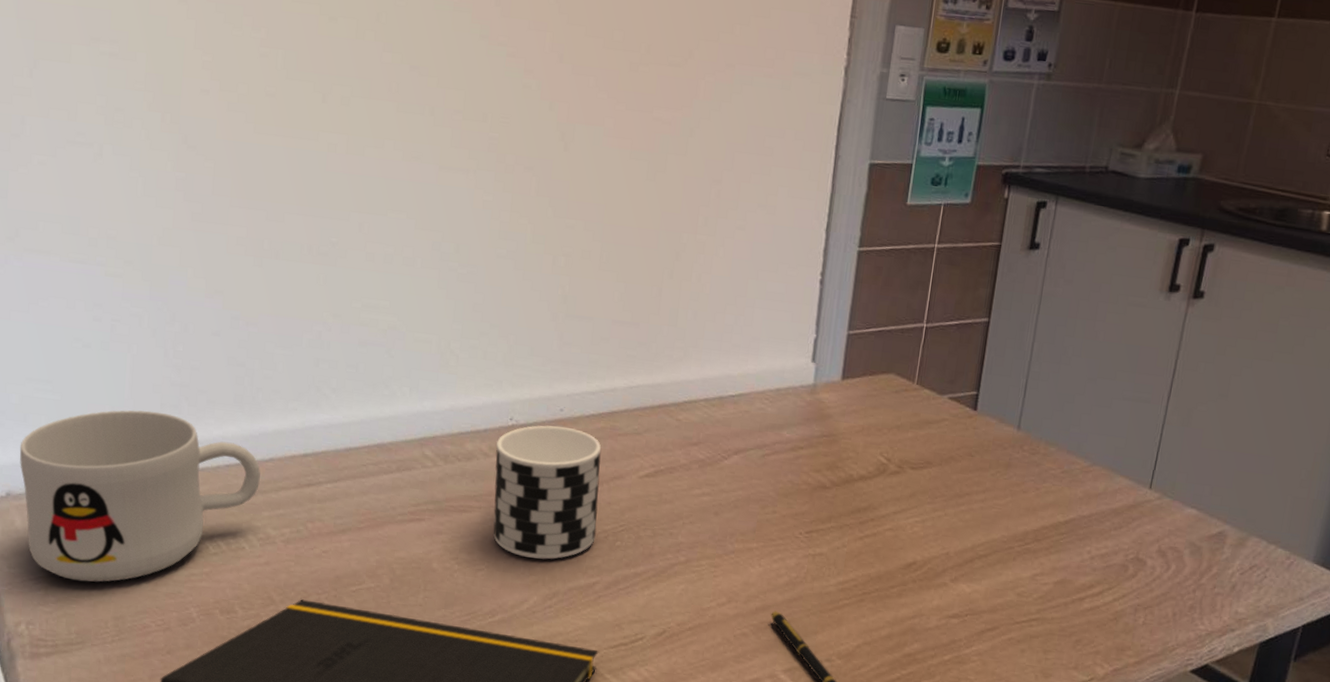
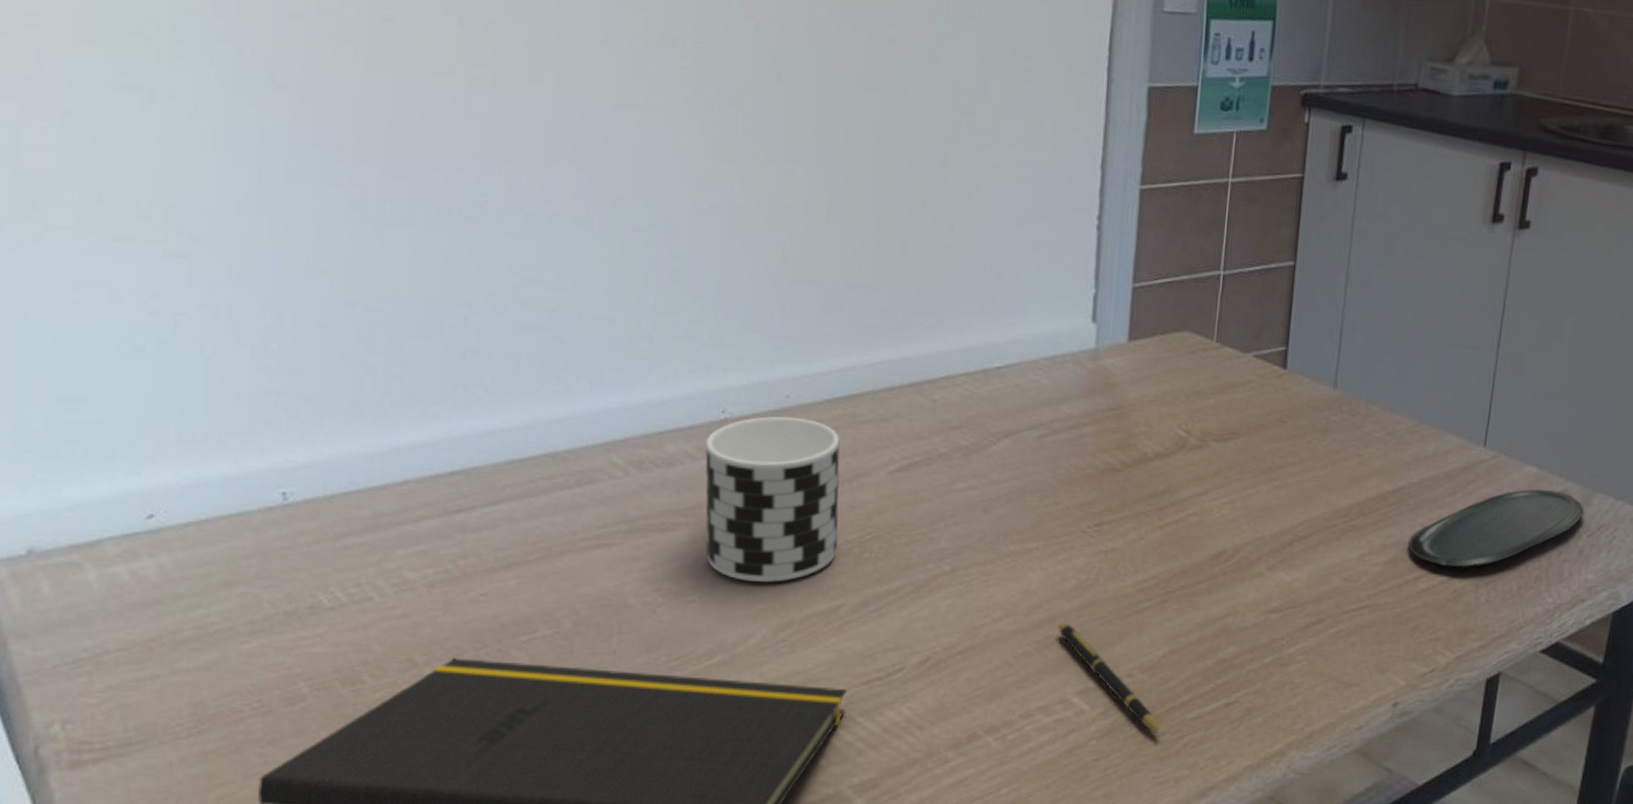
mug: present [19,410,261,582] -> none [45,429,391,660]
oval tray: none [1075,528,1239,593] -> present [1407,489,1585,568]

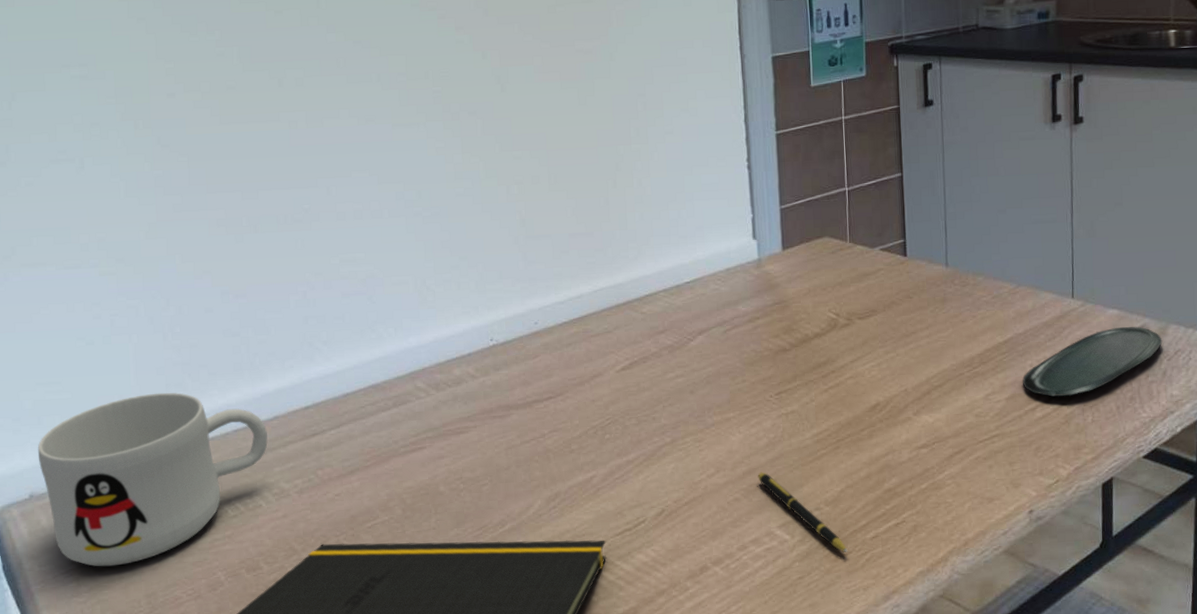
mug: none [45,429,391,660] -> present [37,392,268,567]
cup: present [705,416,840,582] -> none [482,338,586,465]

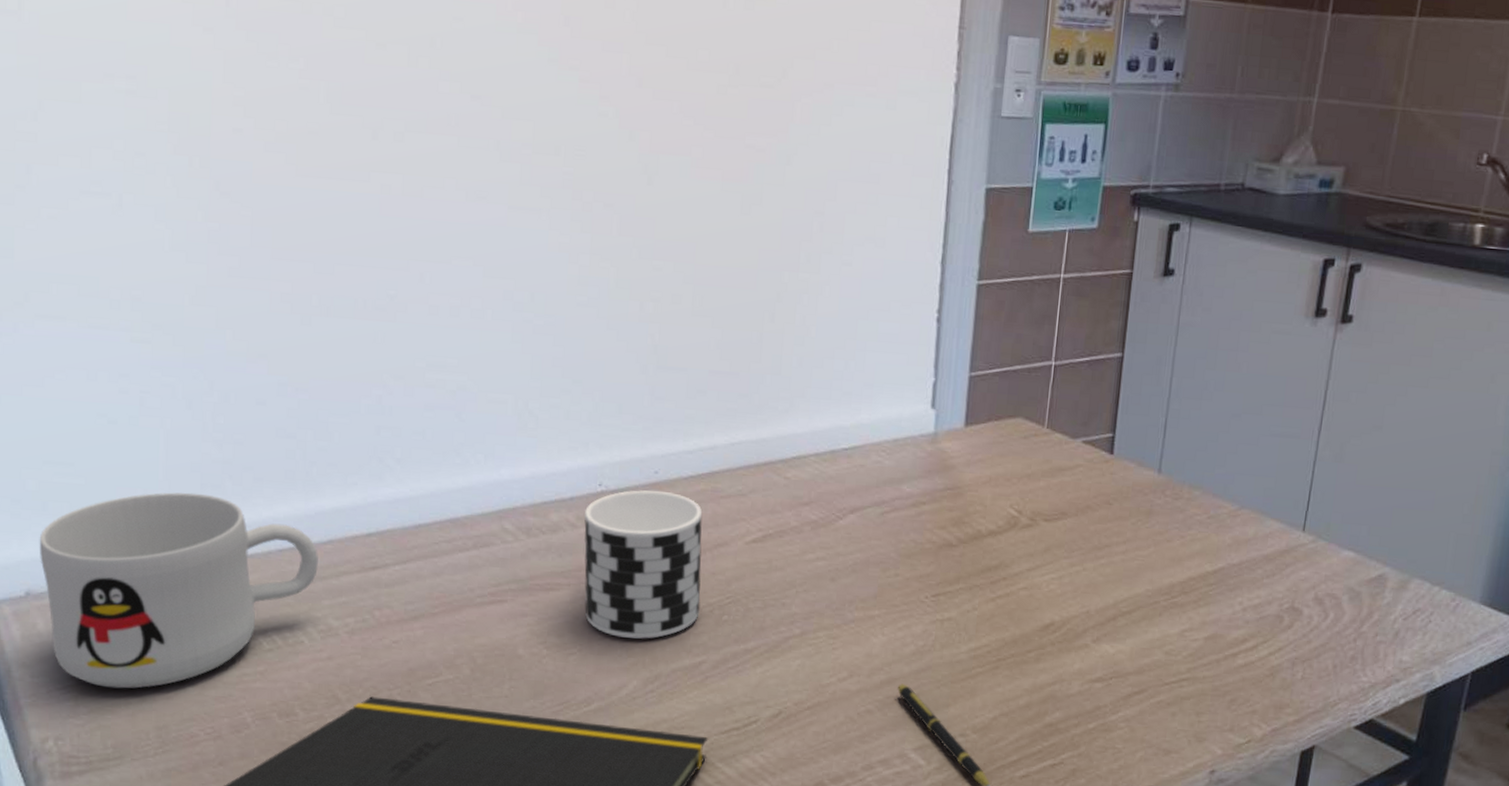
cup: none [482,338,586,465] -> present [584,490,703,639]
oval tray: present [1022,326,1163,397] -> none [1226,573,1401,646]

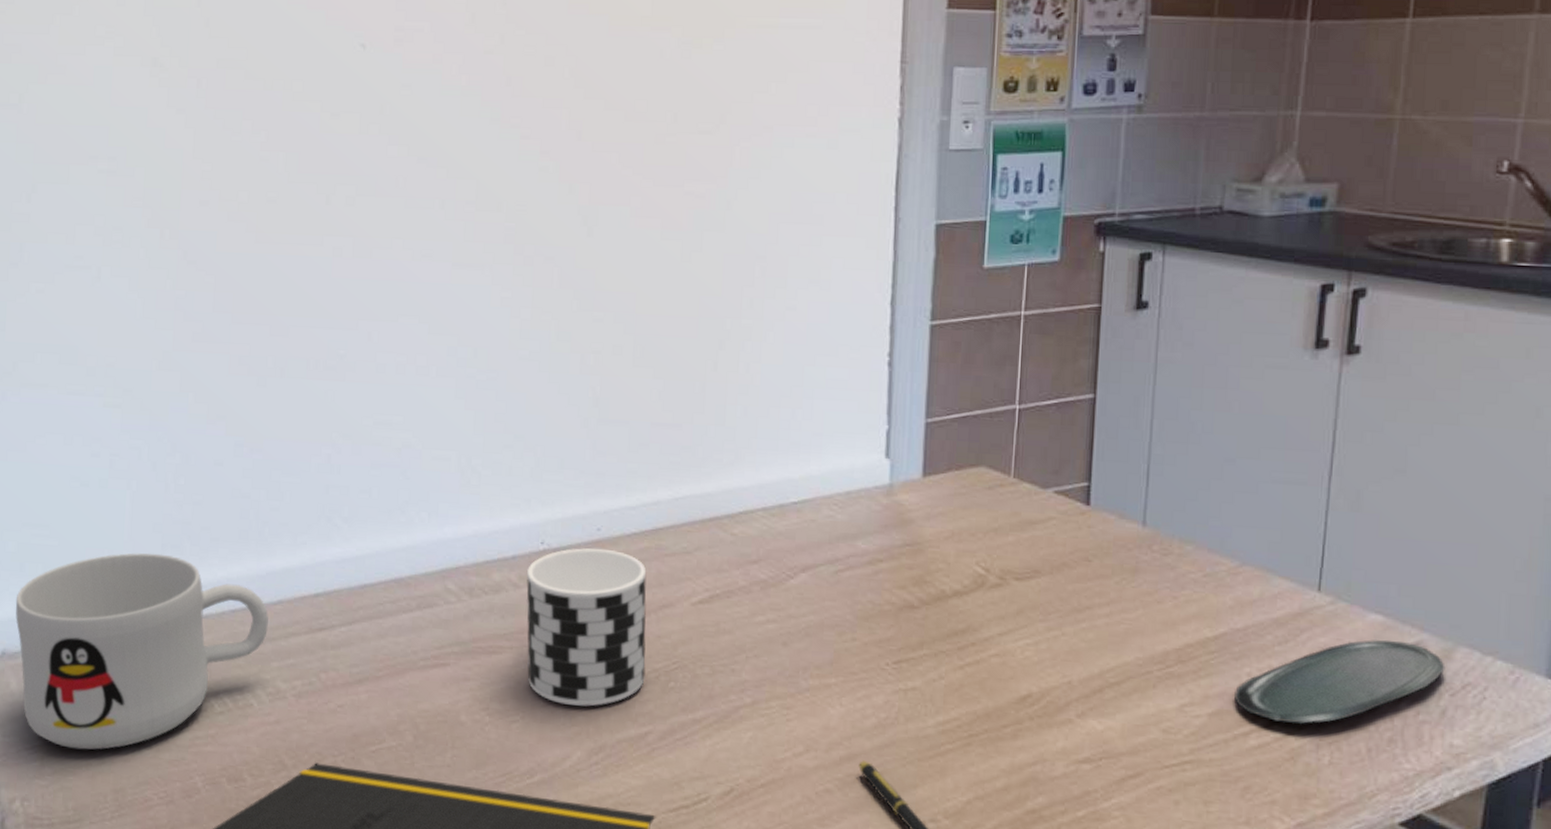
oval tray: none [1226,573,1401,646] -> present [1233,640,1446,725]

